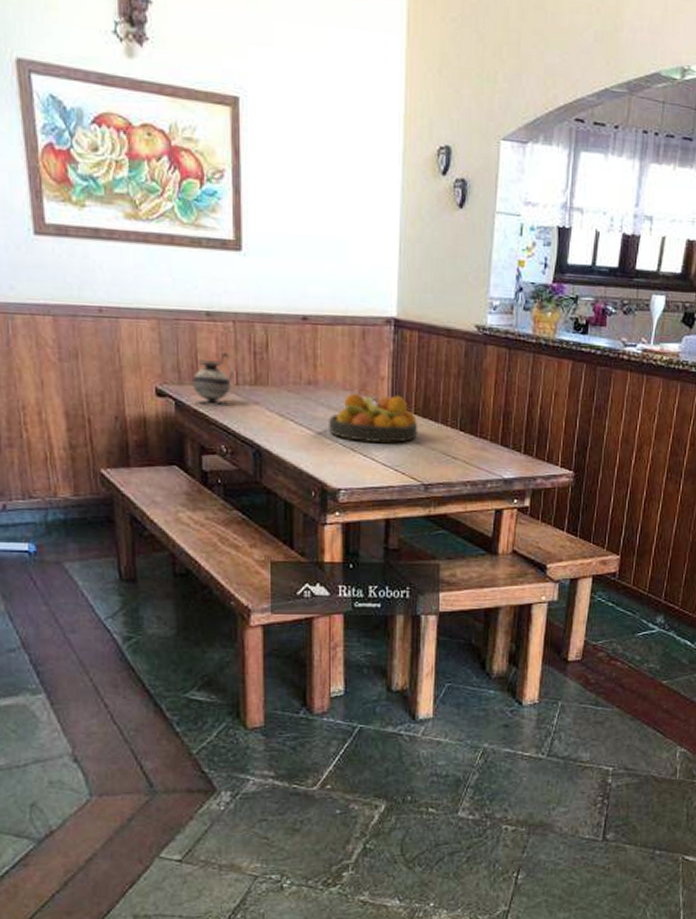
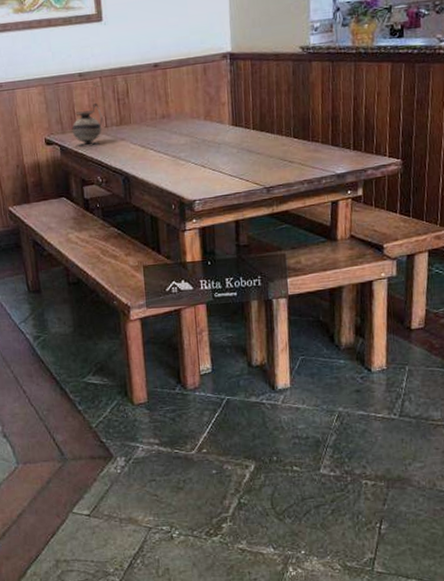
fruit bowl: present [329,392,418,443] -> none [181,116,258,159]

